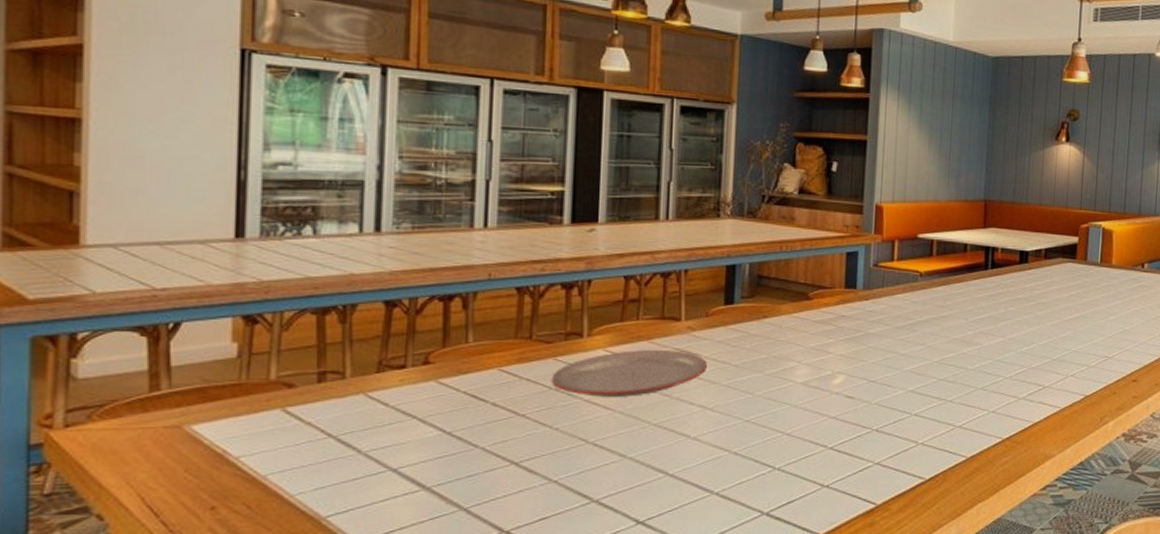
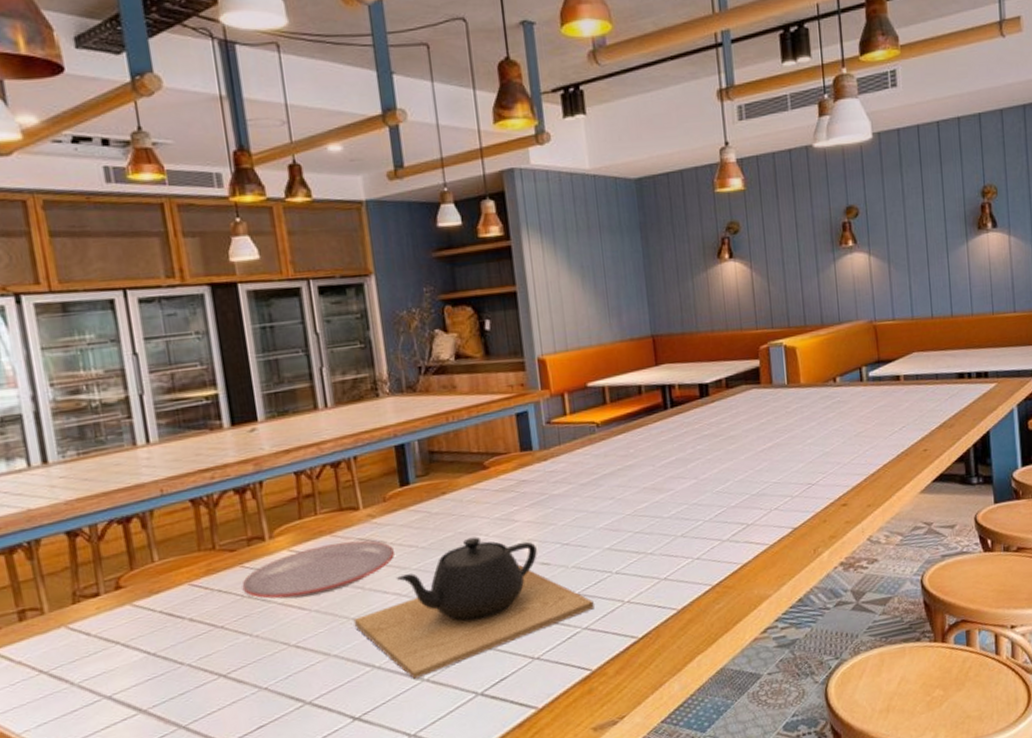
teapot: none [655,362,889,491] -> present [353,537,594,679]

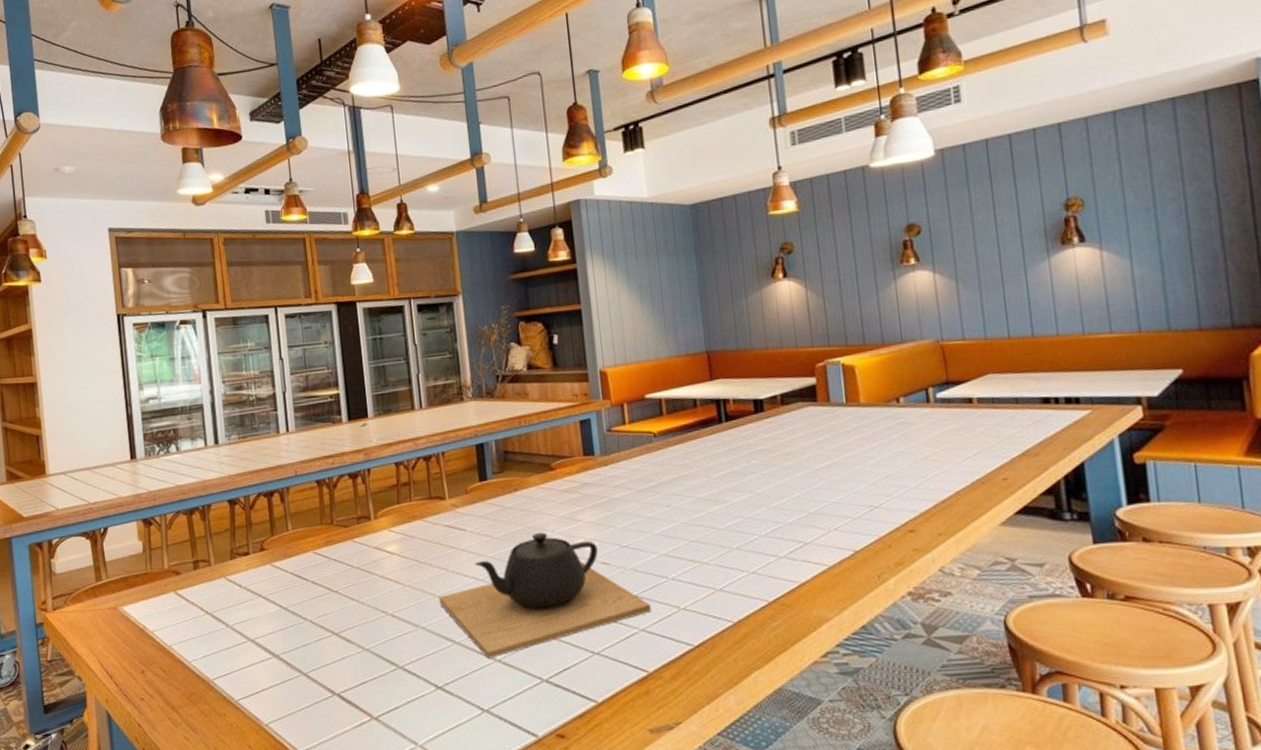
plate: present [242,540,396,599] -> none [352,527,474,573]

